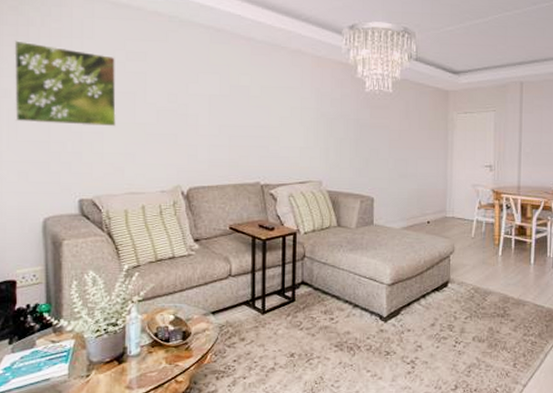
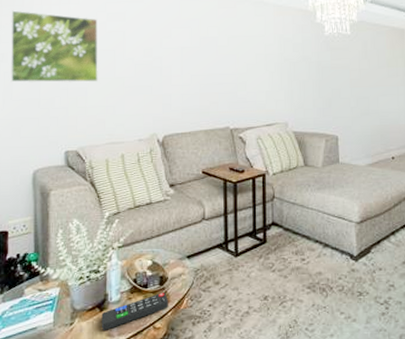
remote control: none [120,347,191,383] -> present [101,293,168,330]

